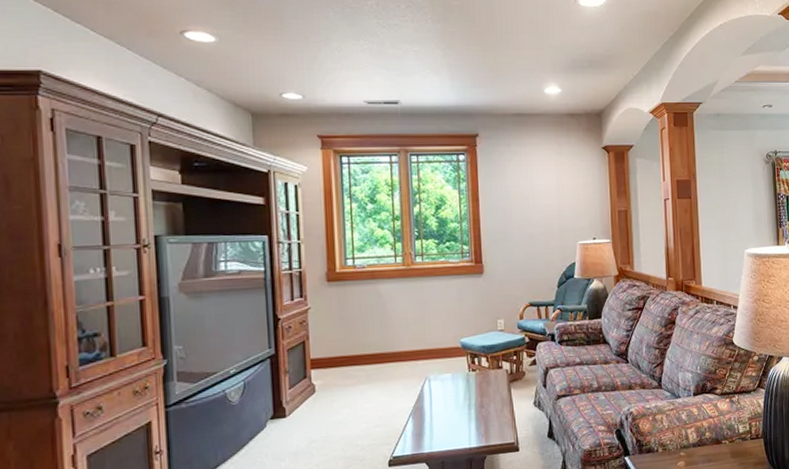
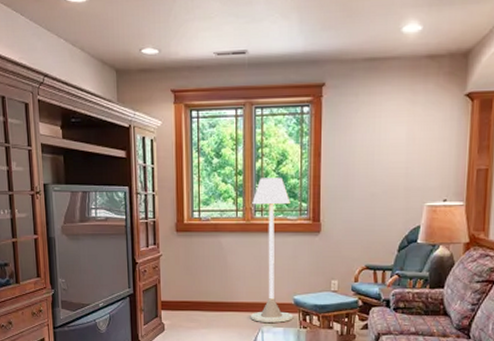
floor lamp: none [411,222,462,370] -> present [250,177,294,323]

